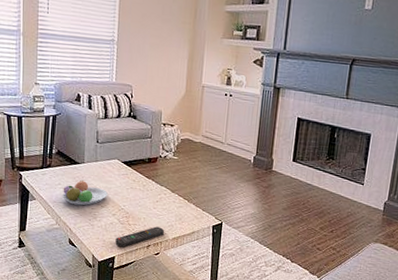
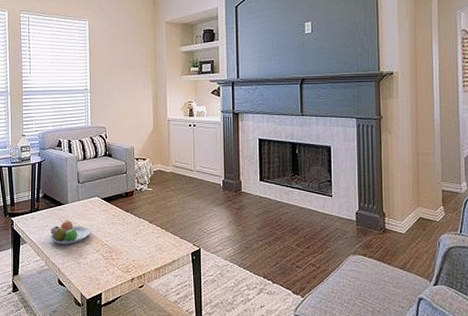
remote control: present [115,226,165,247] -> none [101,259,147,283]

